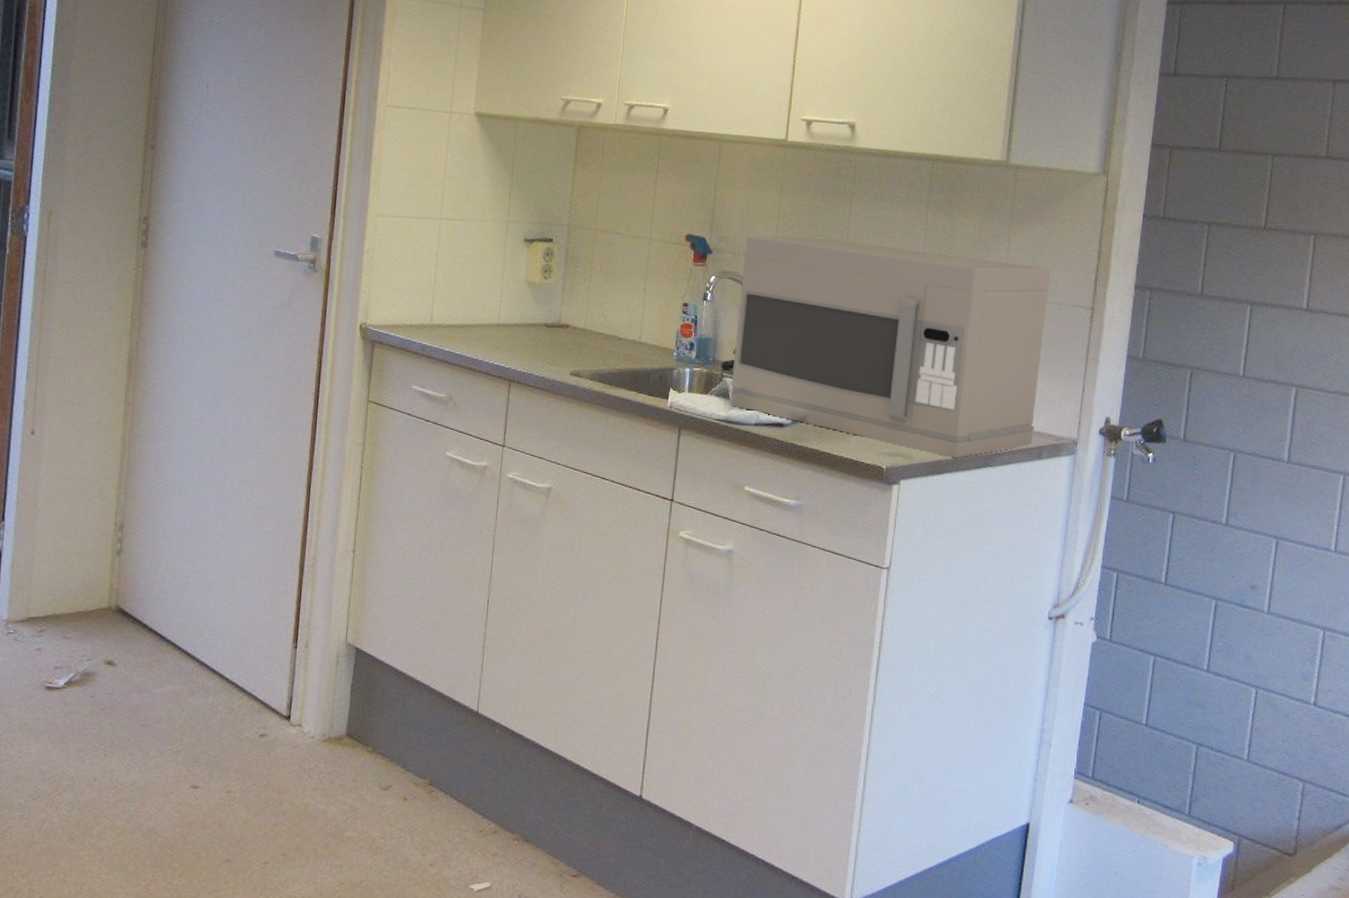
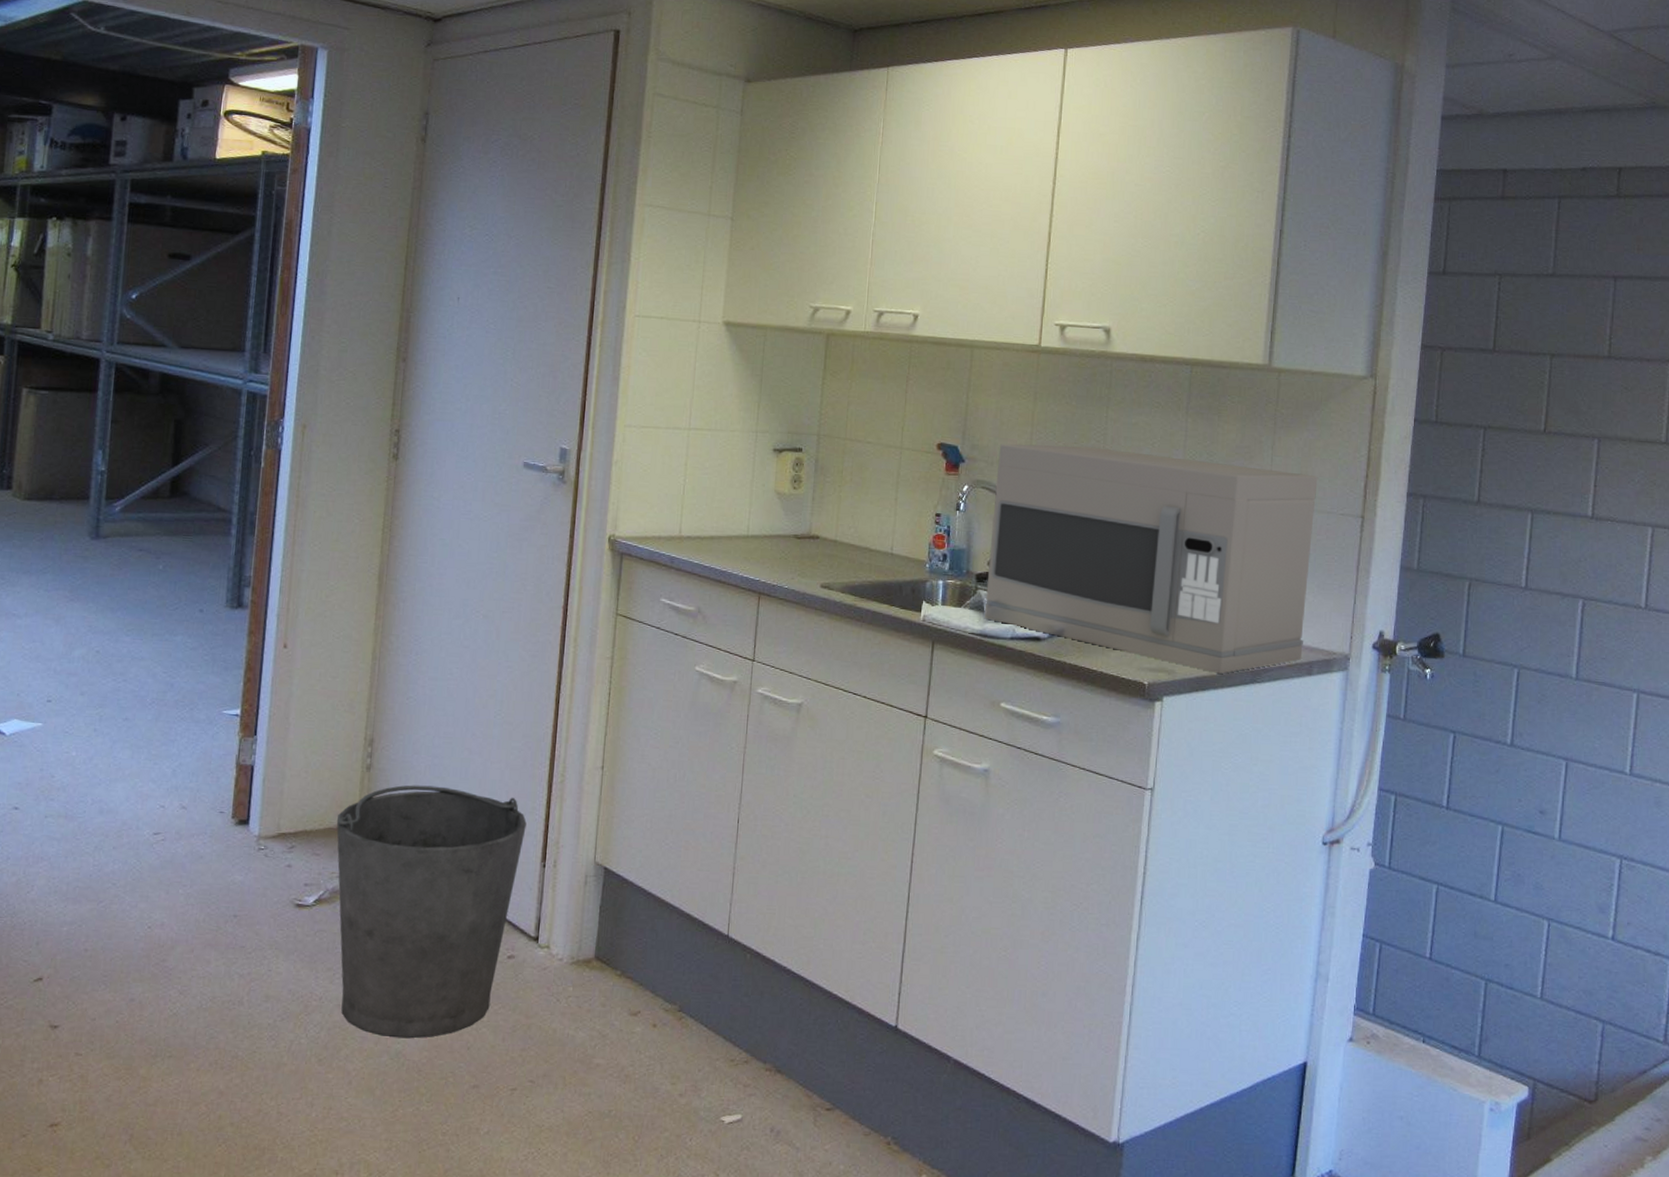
bucket: none [87,569,278,815] -> present [336,785,527,1038]

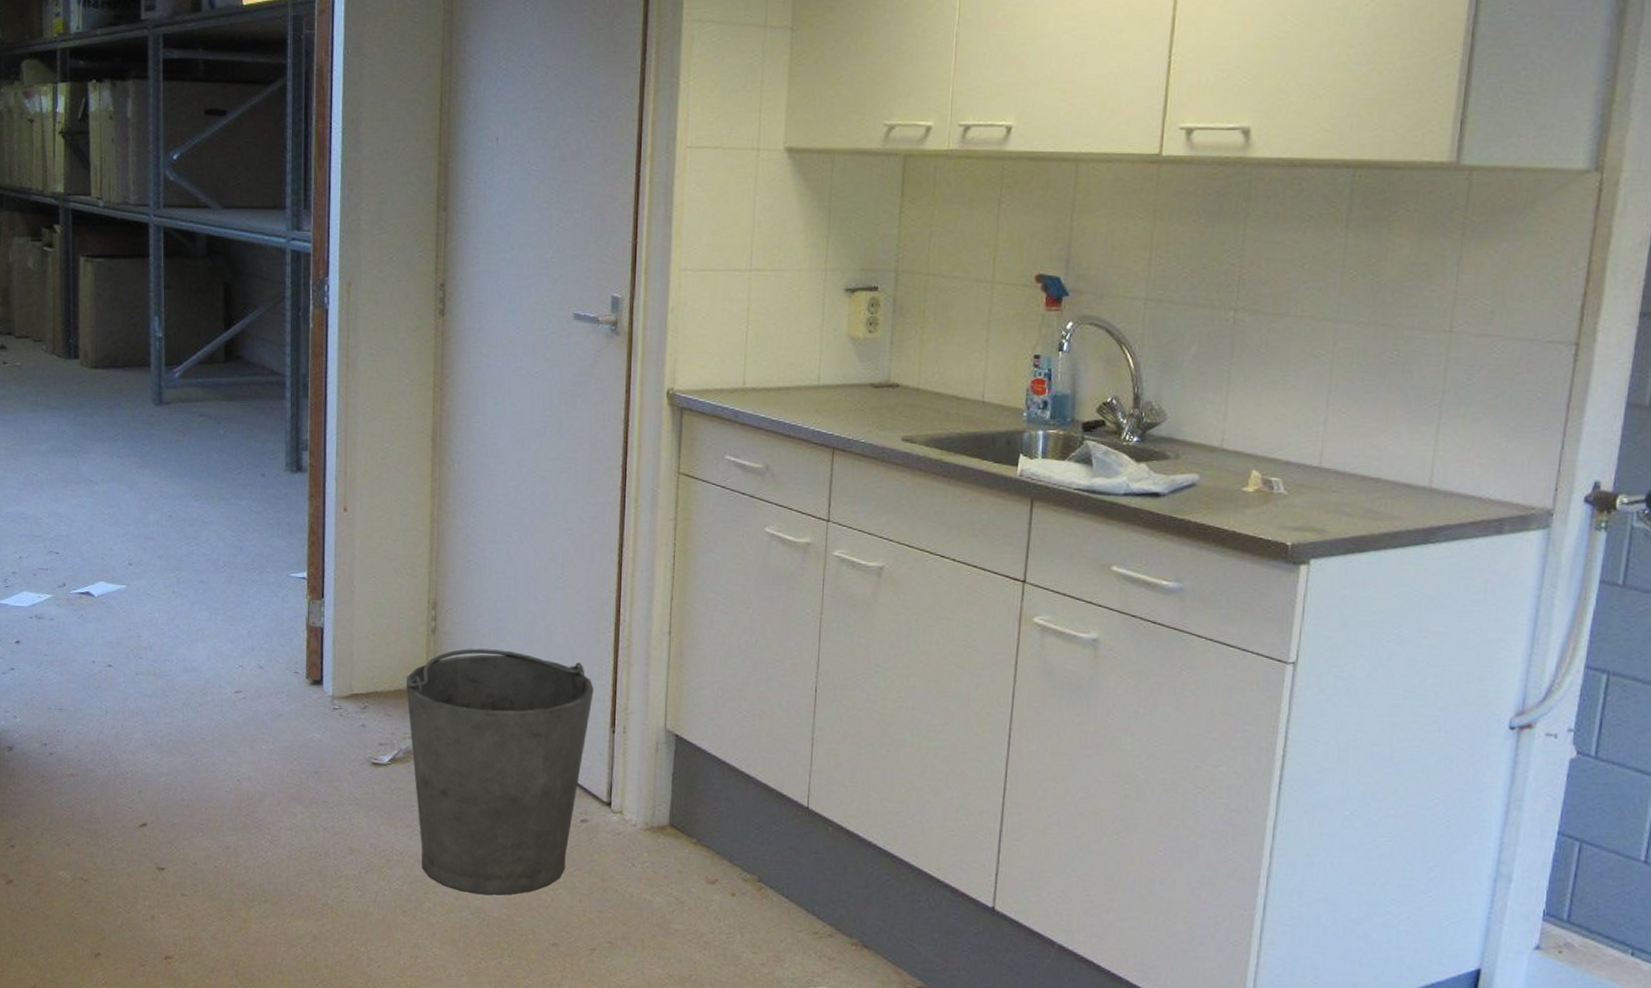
microwave: present [985,444,1318,674] -> none [1093,271,1518,533]

